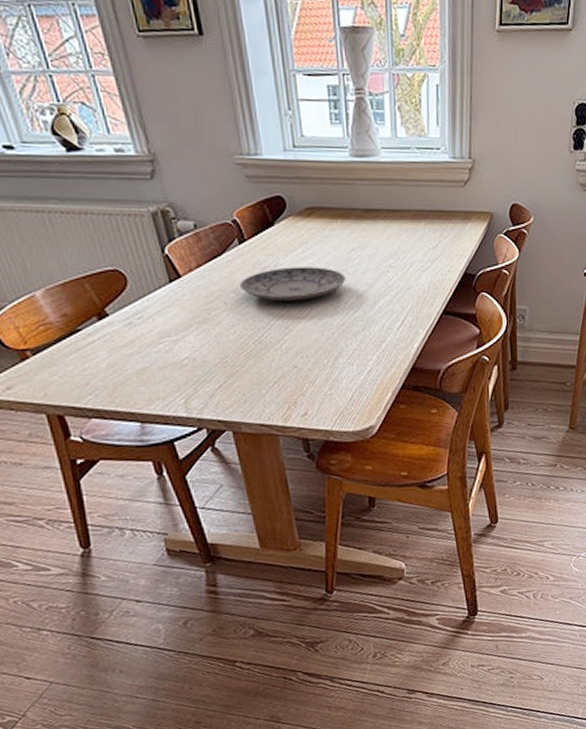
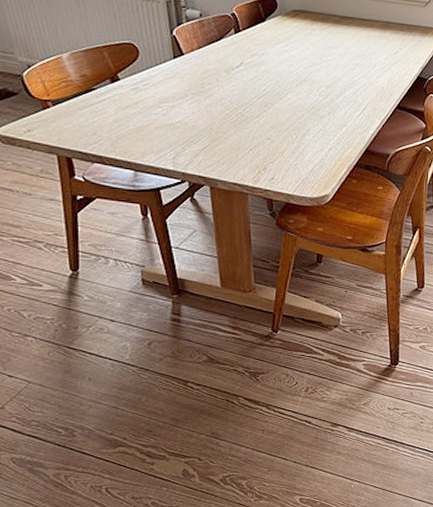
plate: present [240,267,345,300] -> none [231,56,319,85]

